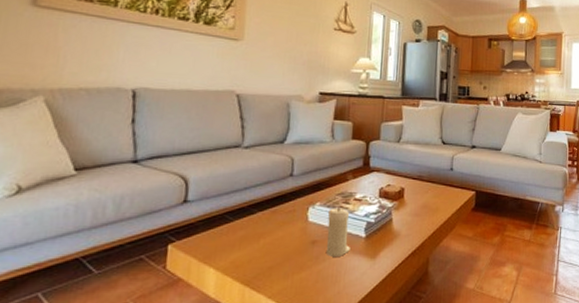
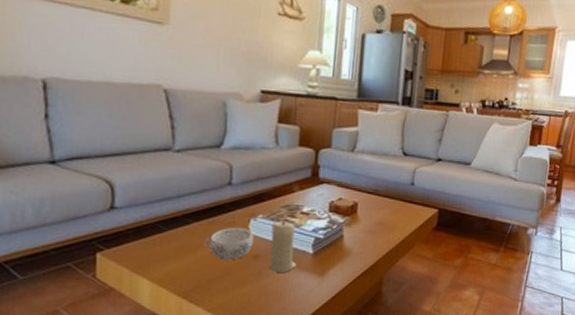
decorative bowl: none [267,215,312,247] -> present [204,227,254,261]

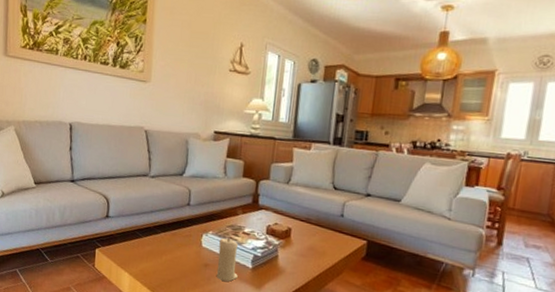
decorative bowl: present [204,227,254,261] -> none [168,239,205,266]

